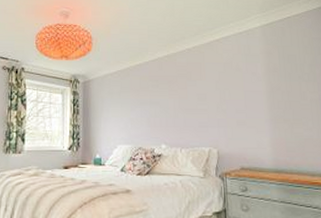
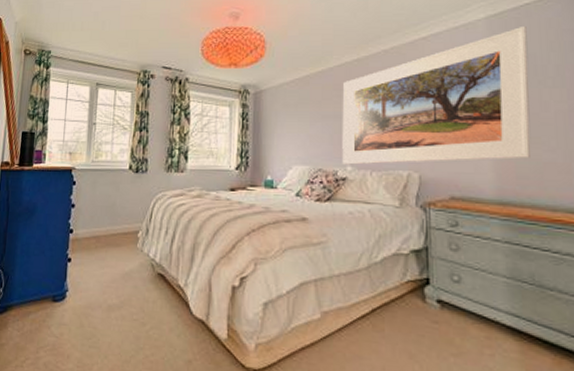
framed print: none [156,33,295,143] -> present [342,25,531,165]

